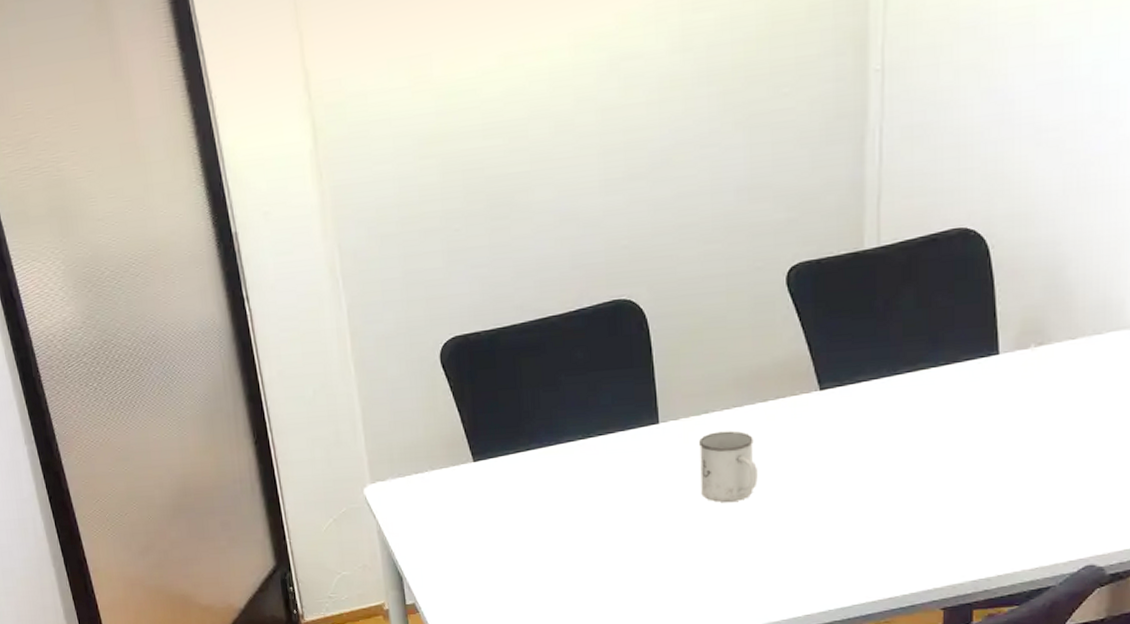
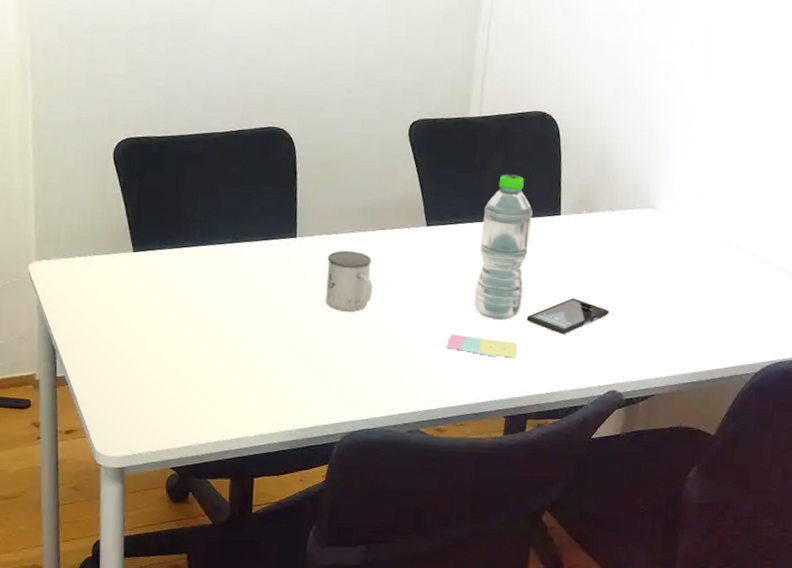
sticky notes: none [858,515,952,538] -> present [446,334,517,358]
water bottle: none [890,312,960,493] -> present [474,174,533,320]
smartphone: none [962,455,1077,502] -> present [526,298,609,334]

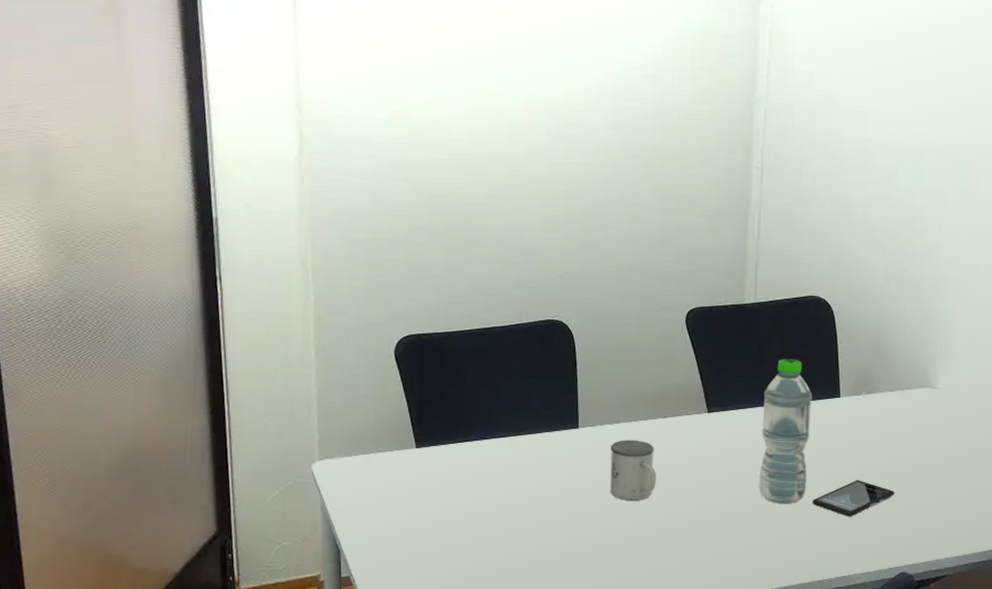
sticky notes: present [446,334,517,358] -> none [733,520,804,543]

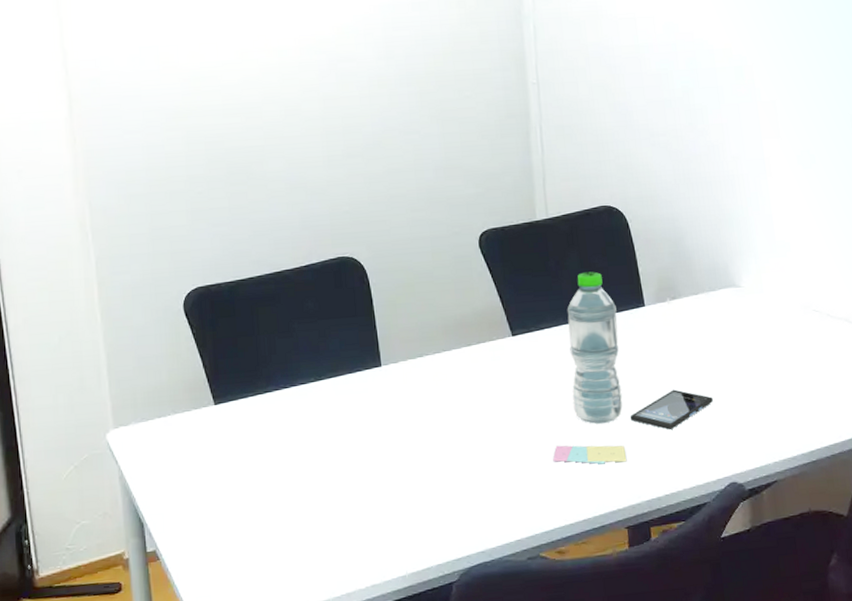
mug: present [610,440,656,502] -> none [416,372,468,438]
sticky notes: none [733,520,804,543] -> present [553,445,627,464]

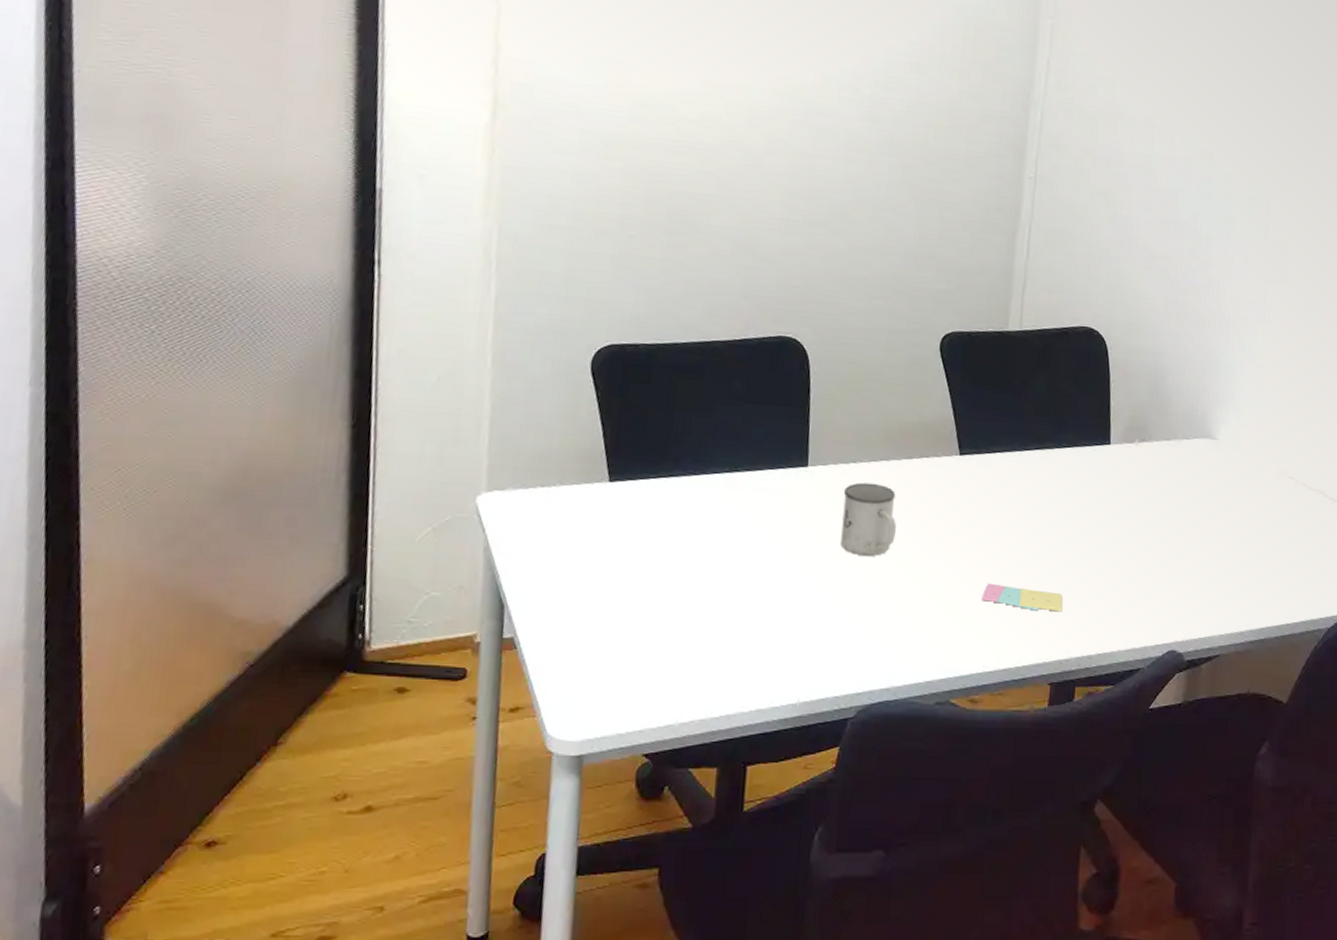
mug: none [416,372,468,438] -> present [840,482,896,557]
water bottle: present [567,271,623,424] -> none [1014,396,1079,566]
smartphone: present [630,389,713,430] -> none [1073,540,1166,583]

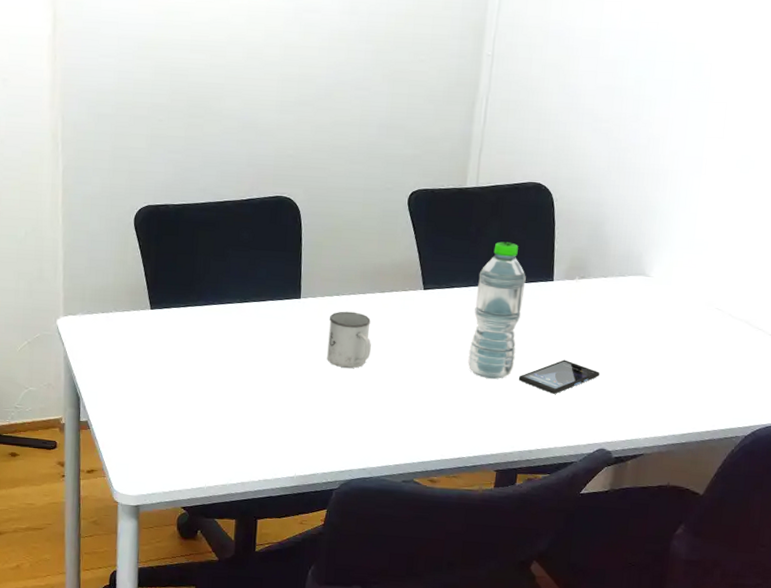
sticky notes: present [981,583,1063,612] -> none [440,391,508,415]
water bottle: none [1014,396,1079,566] -> present [468,241,526,379]
smartphone: none [1073,540,1166,583] -> present [518,359,600,394]

